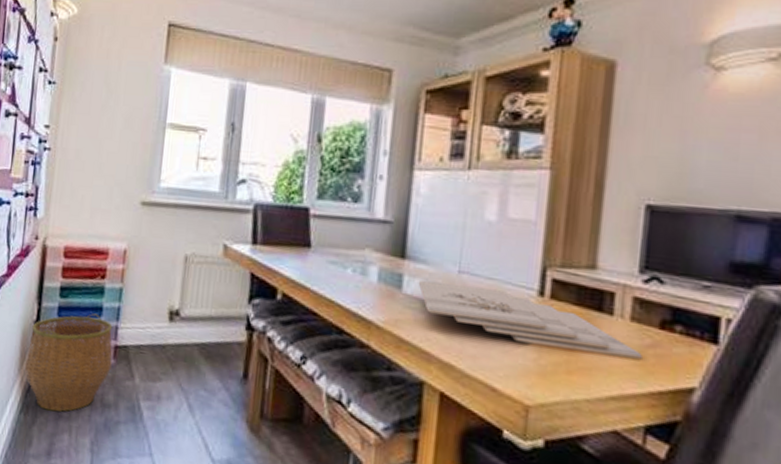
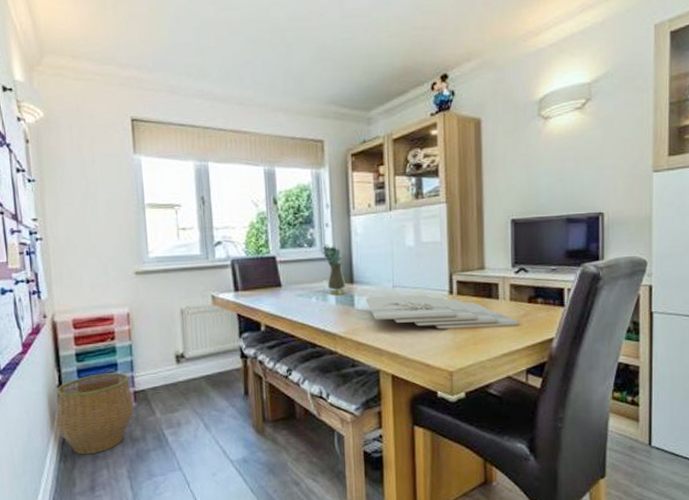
vase: none [369,200,395,272] -> present [322,243,345,296]

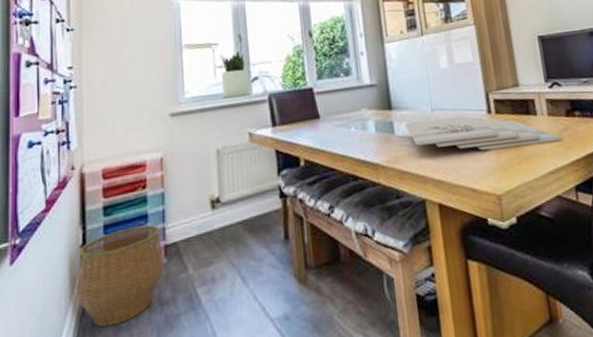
planter: none [183,214,216,261] -> present [220,51,253,99]
vase: present [322,243,345,296] -> none [358,71,384,124]

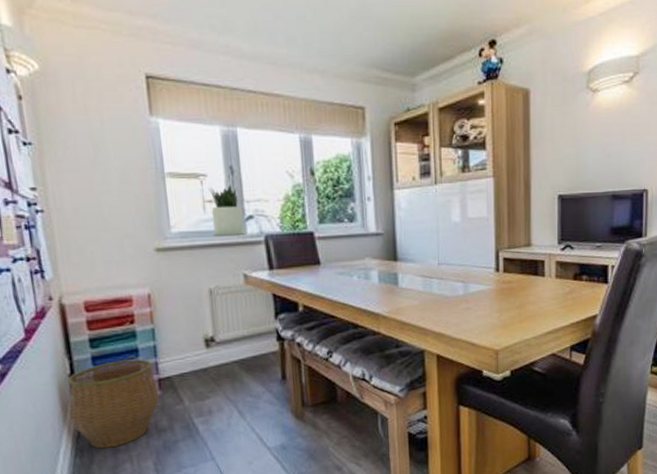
placemat: present [405,116,561,151] -> none [409,273,565,308]

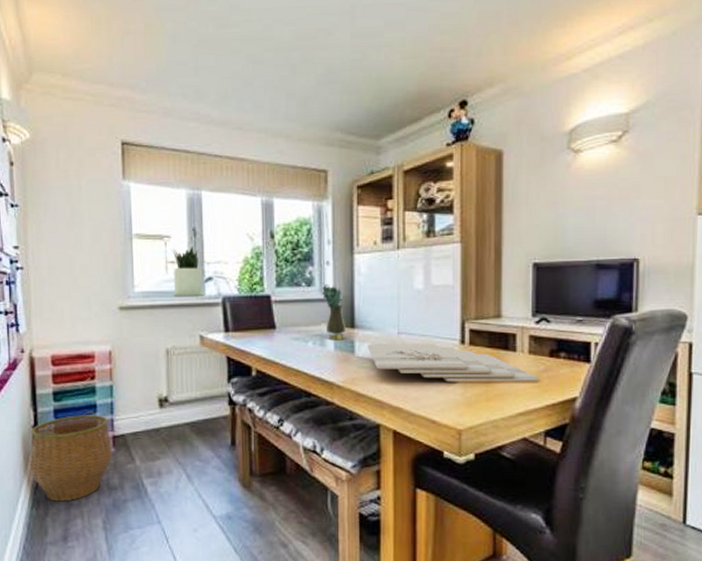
vase: none [363,218,389,274] -> present [321,282,345,341]
placemat: none [409,273,565,308] -> present [367,344,539,382]

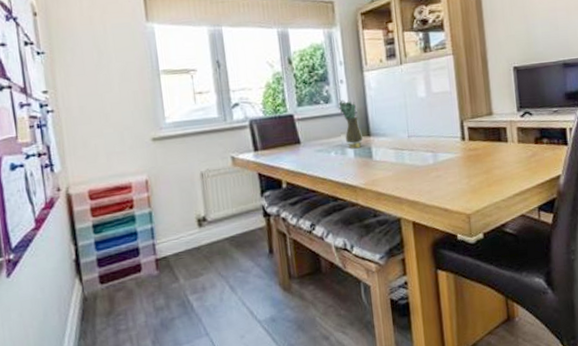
basket: present [29,411,112,502] -> none [73,238,156,330]
planter: present [172,247,206,298] -> none [199,77,234,125]
placemat: present [367,344,539,382] -> none [383,143,529,175]

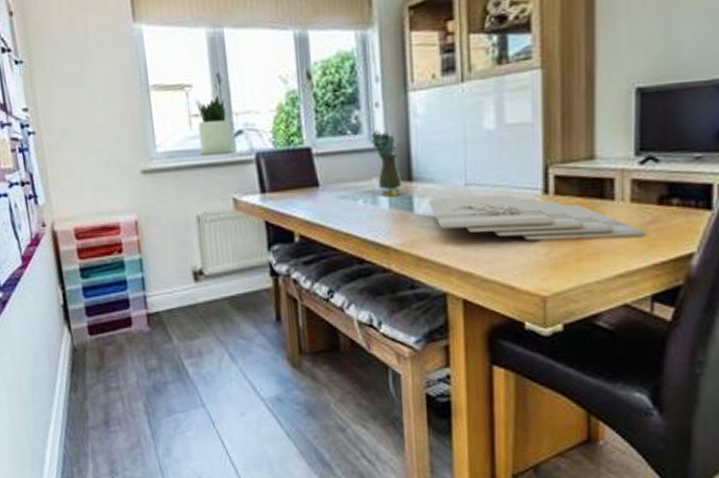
planter: none [199,77,234,125] -> present [195,96,237,156]
placemat: none [383,143,529,175] -> present [428,195,644,241]

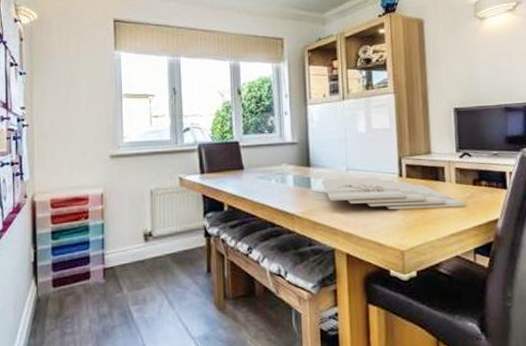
planter: present [195,96,237,156] -> none [156,103,184,146]
vase: present [370,128,402,198] -> none [281,129,303,178]

